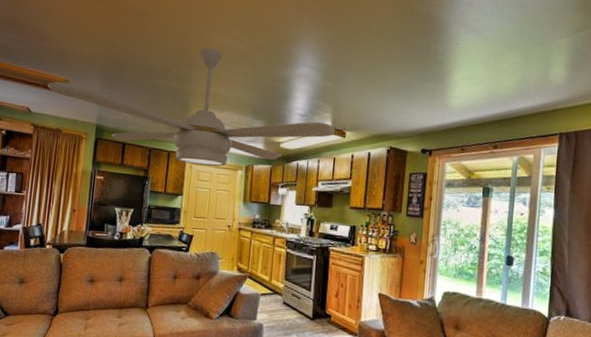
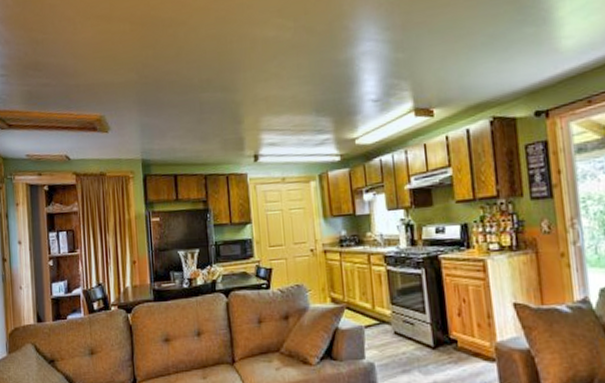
ceiling fan: present [47,48,335,166] -> none [82,44,420,185]

